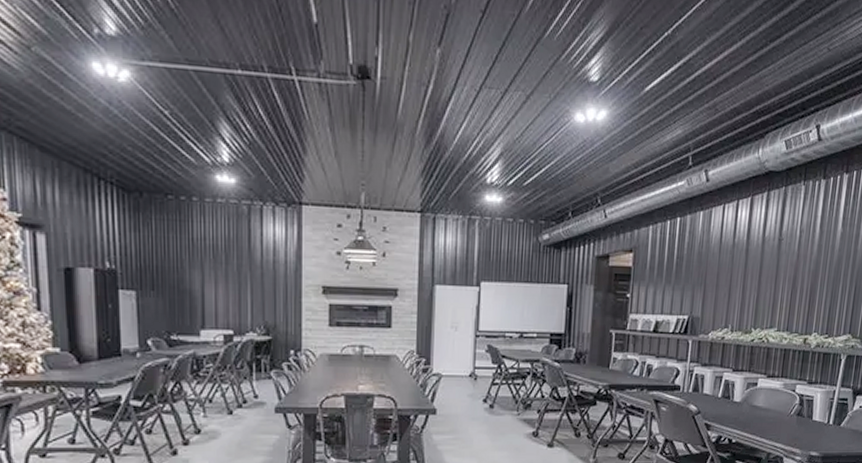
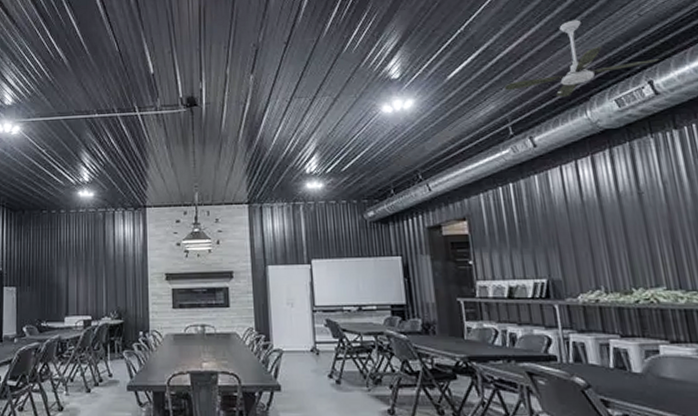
ceiling fan: none [694,42,831,131] -> present [504,19,659,97]

